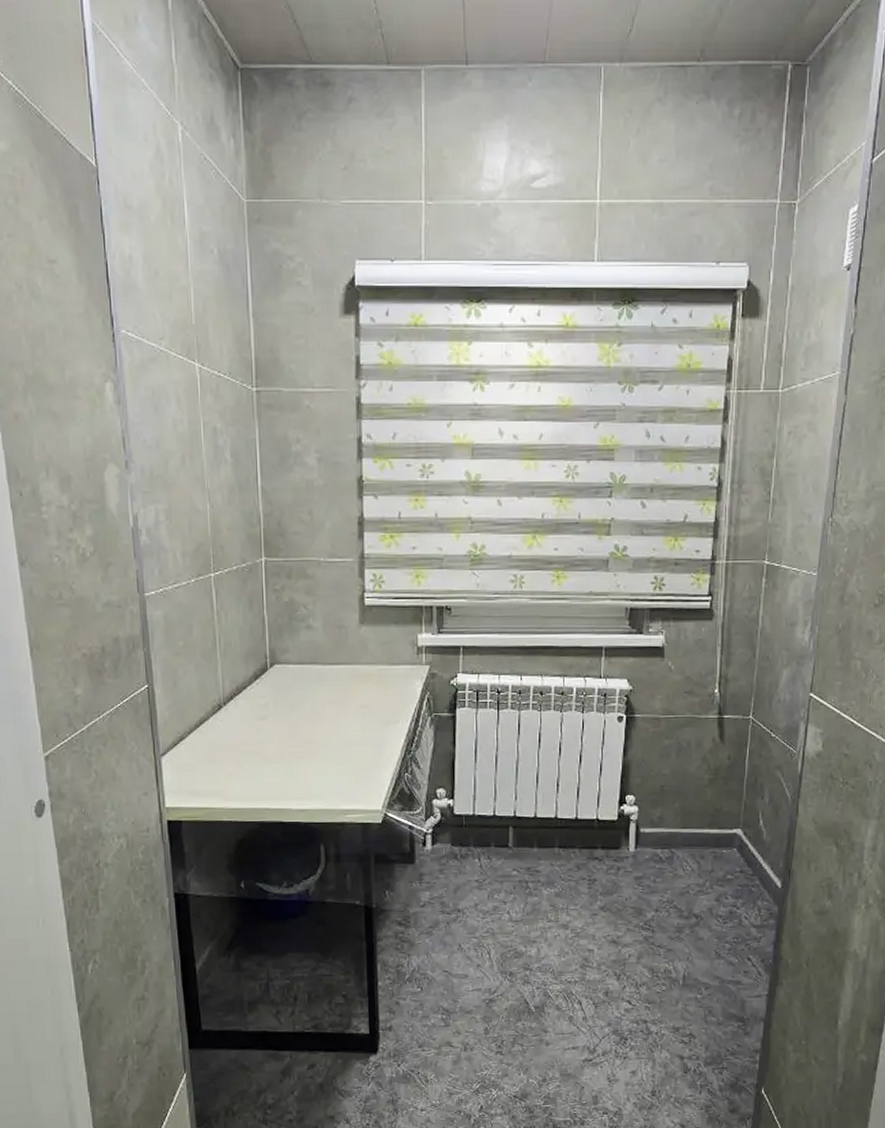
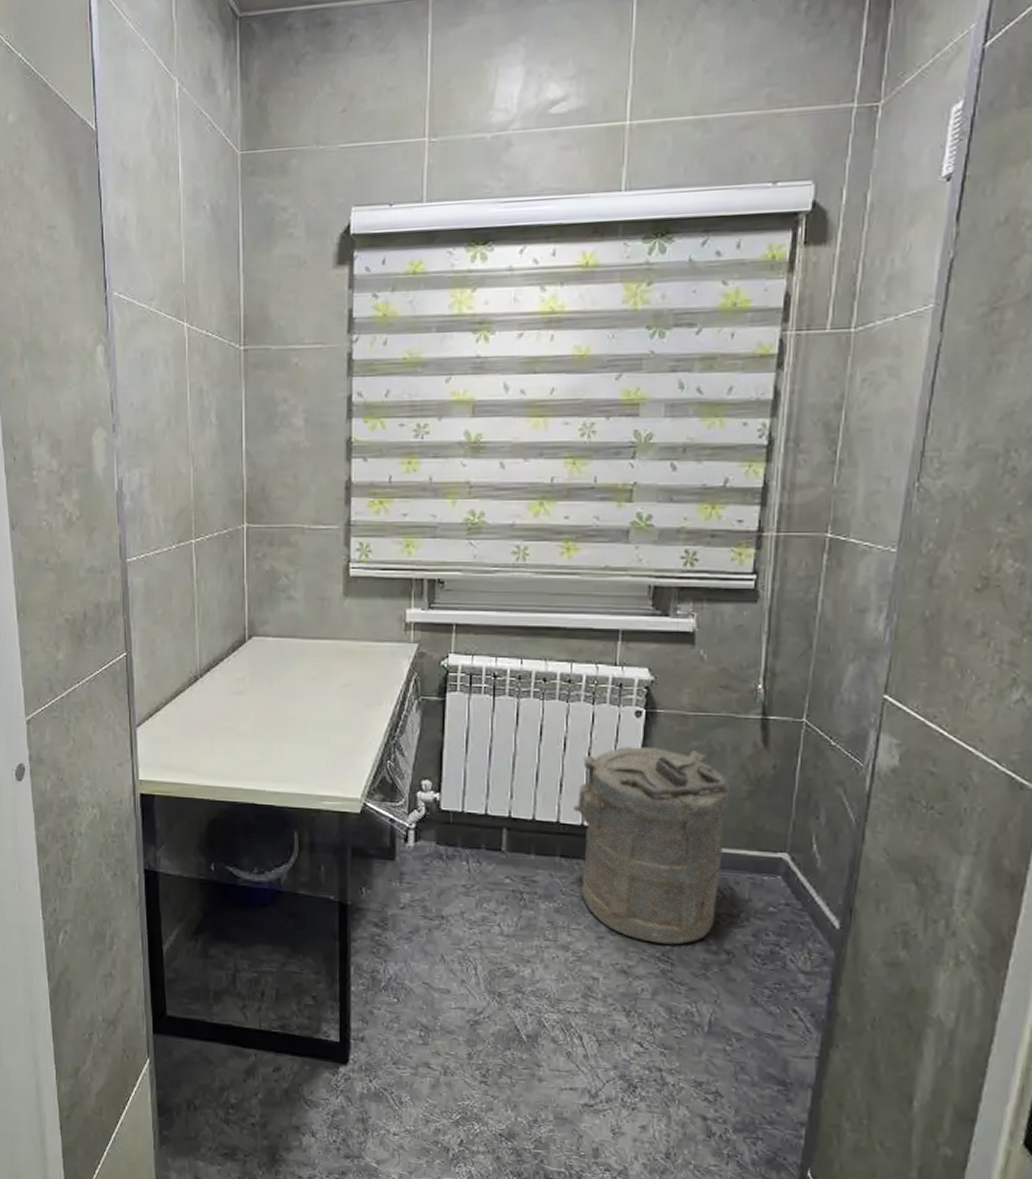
laundry hamper: none [569,747,694,915] -> present [574,746,729,945]

